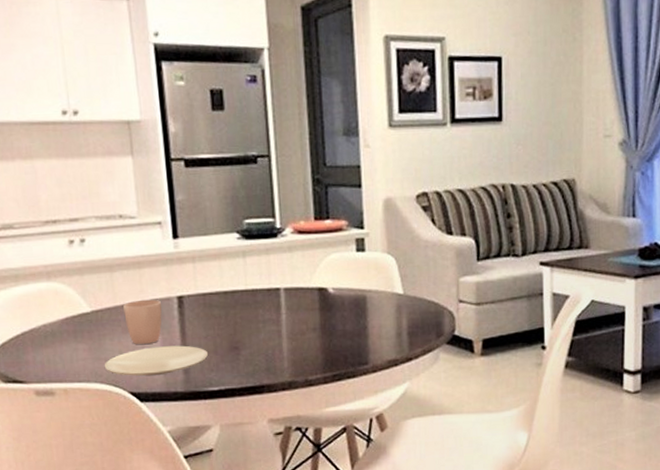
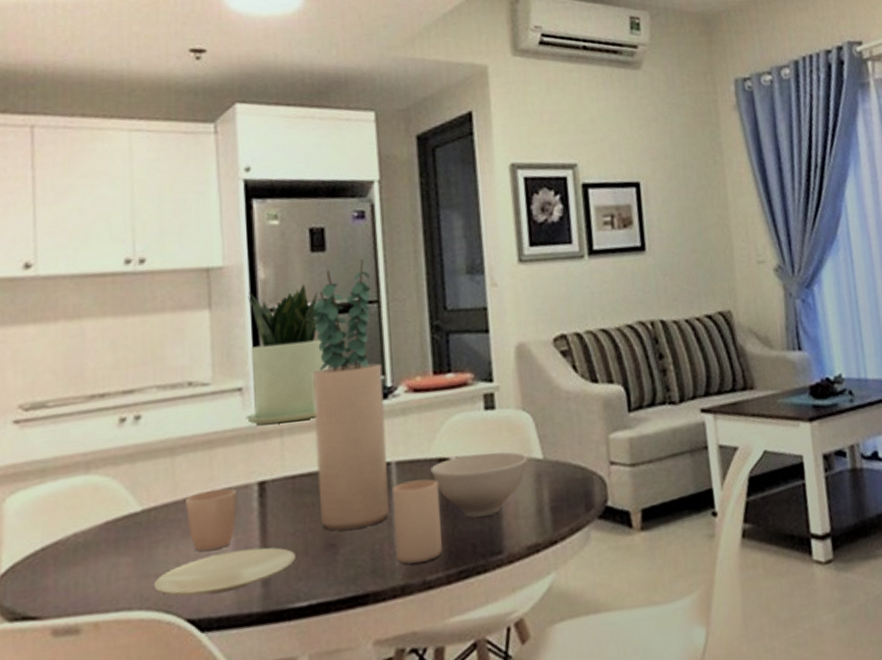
planter: none [162,138,231,253] -> present [245,284,330,426]
vase: none [215,119,279,338] -> present [313,259,389,531]
cup: none [281,303,321,367] -> present [392,479,442,564]
bowl: none [312,286,391,336] -> present [430,451,528,518]

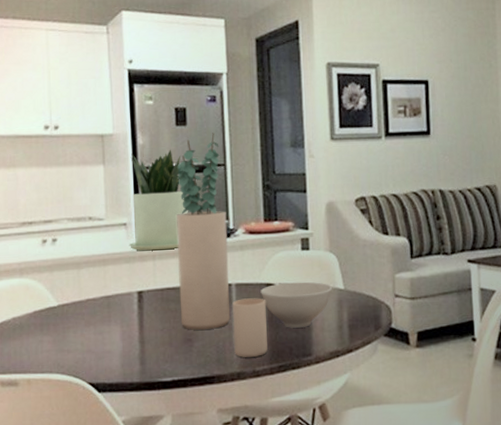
plate: present [153,547,295,597] -> none [66,337,163,367]
cup: present [186,488,237,552] -> none [88,294,123,337]

